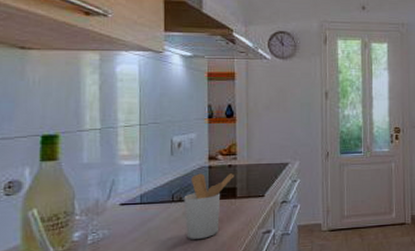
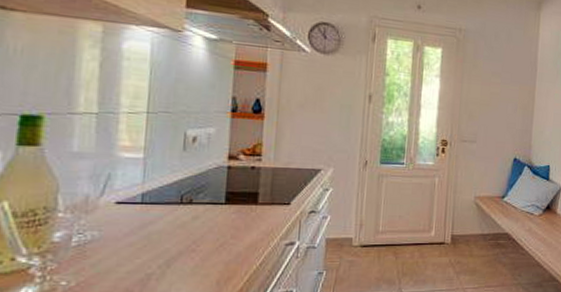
utensil holder: present [183,173,235,239] -> none [194,173,258,247]

